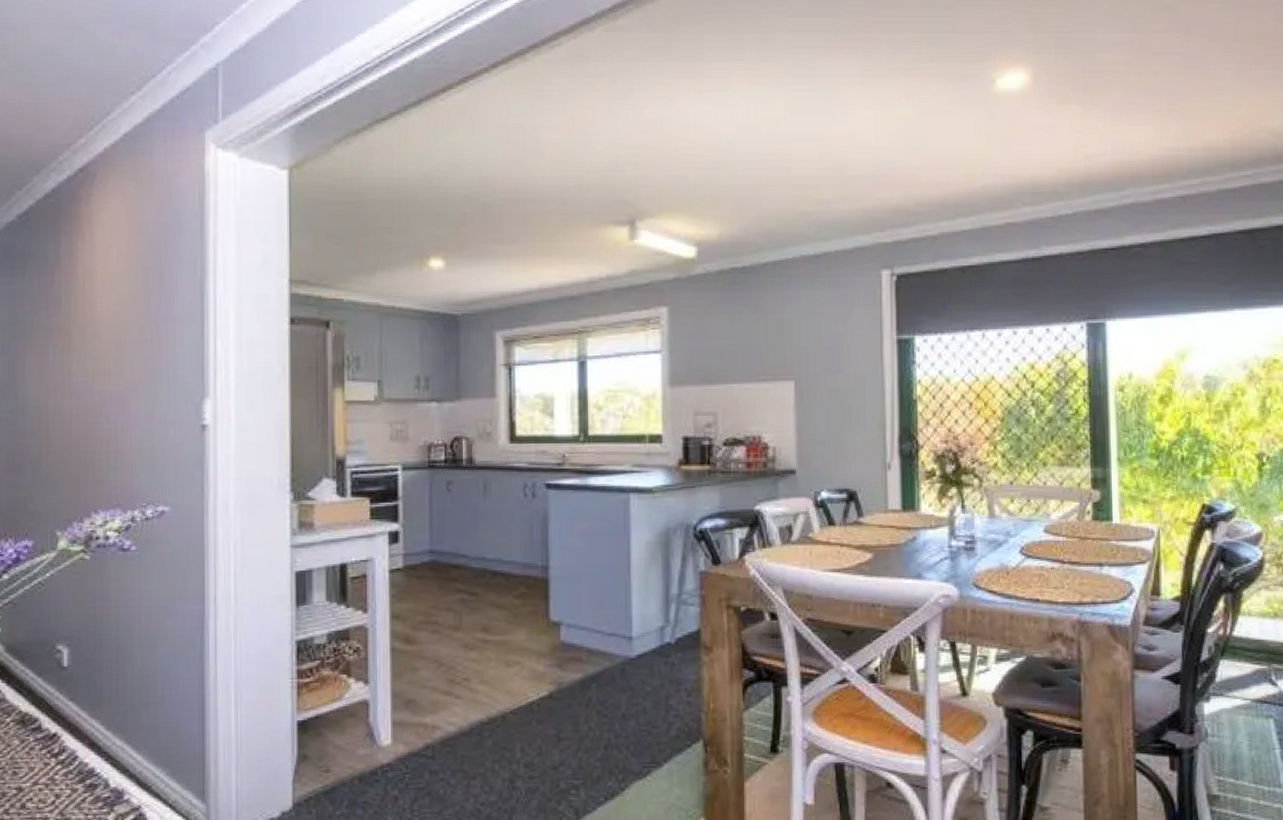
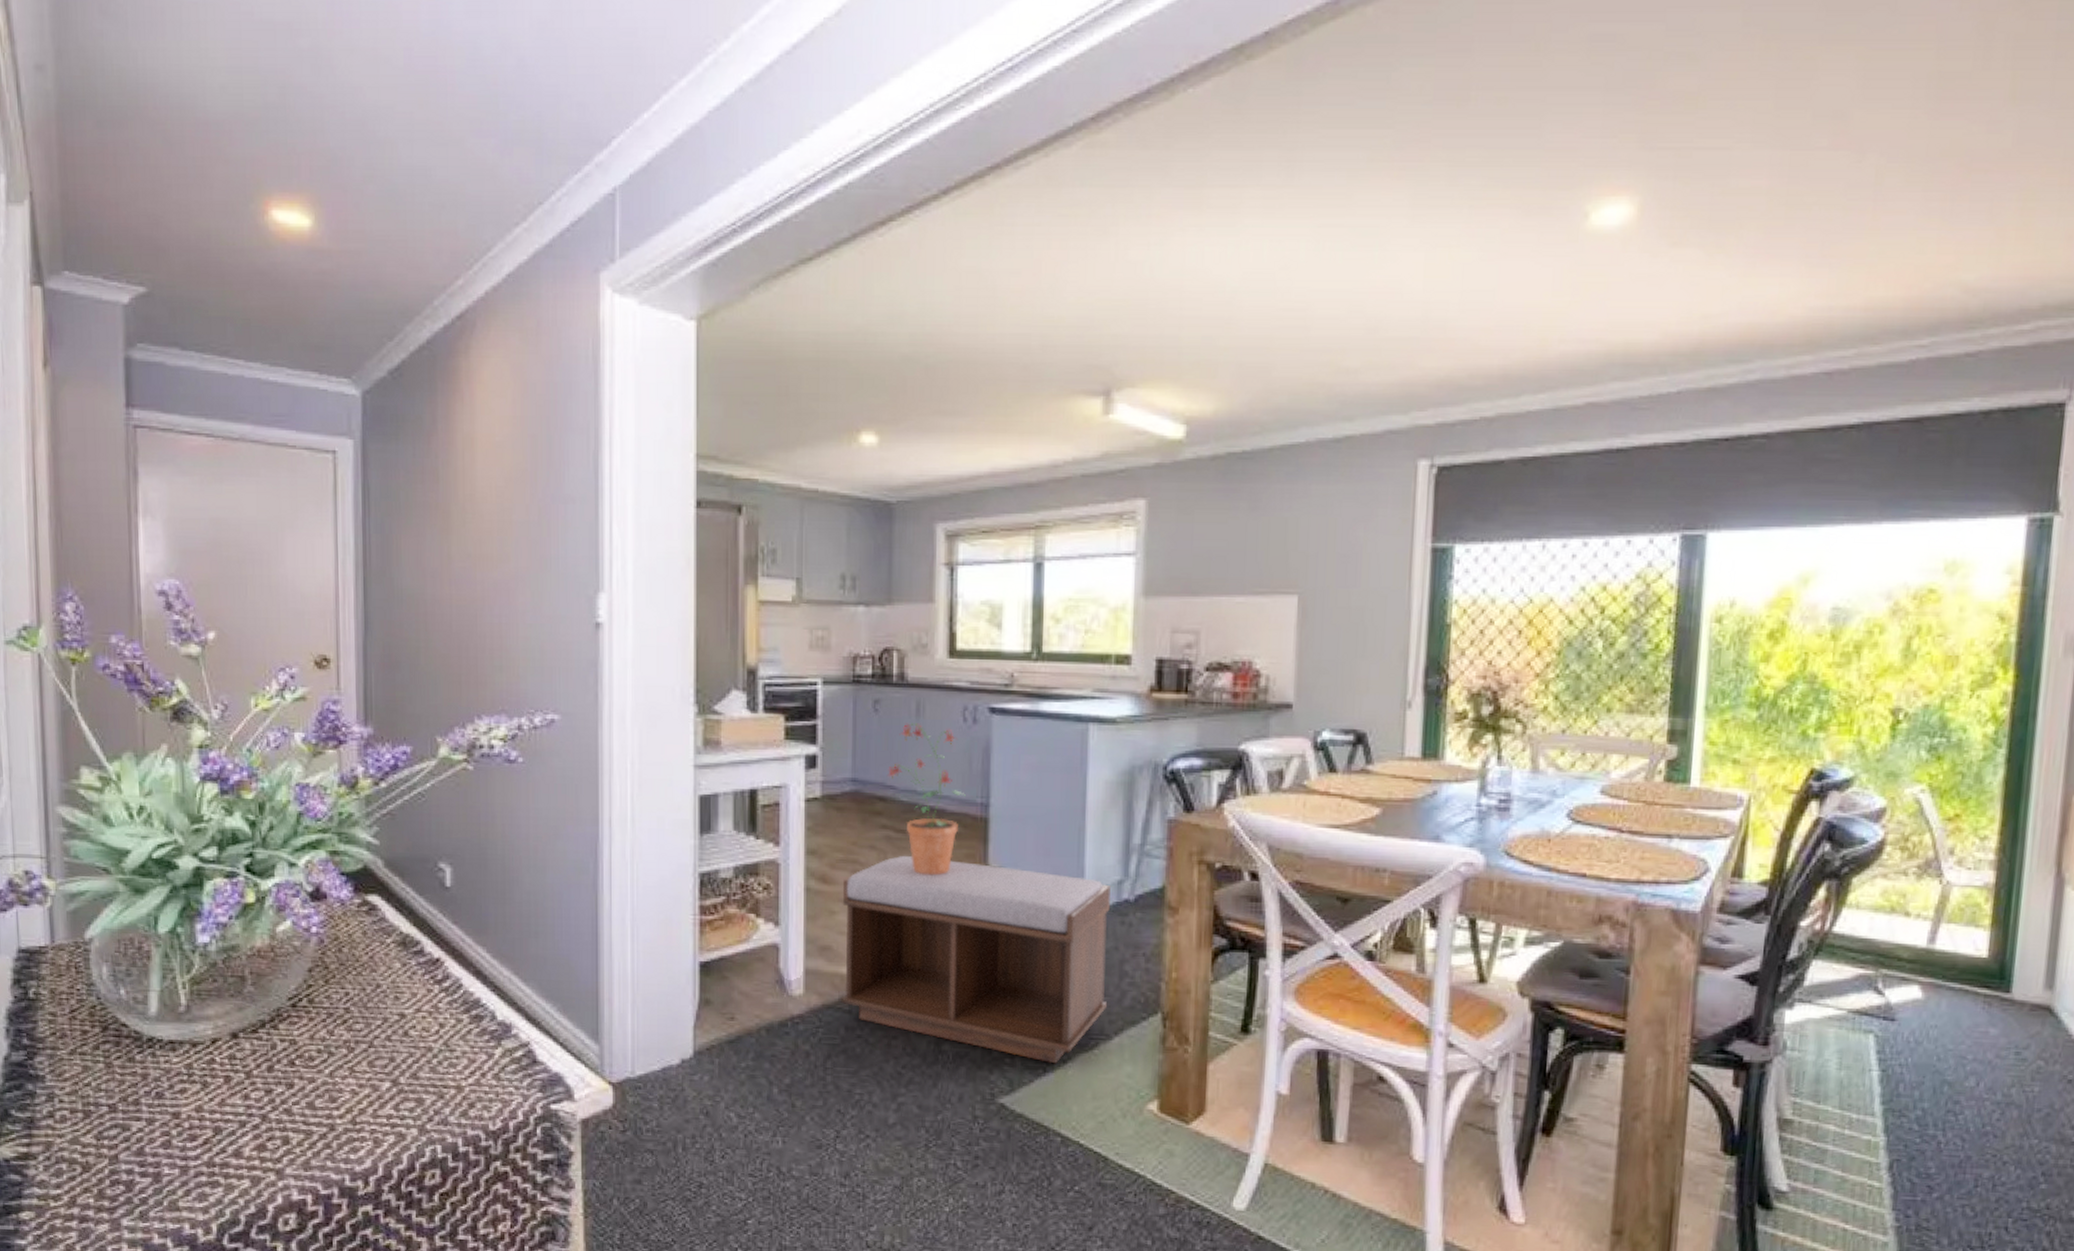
bench: none [423,614,656,792] -> present [841,855,1111,1064]
potted plant: none [461,500,528,632] -> present [888,723,965,876]

